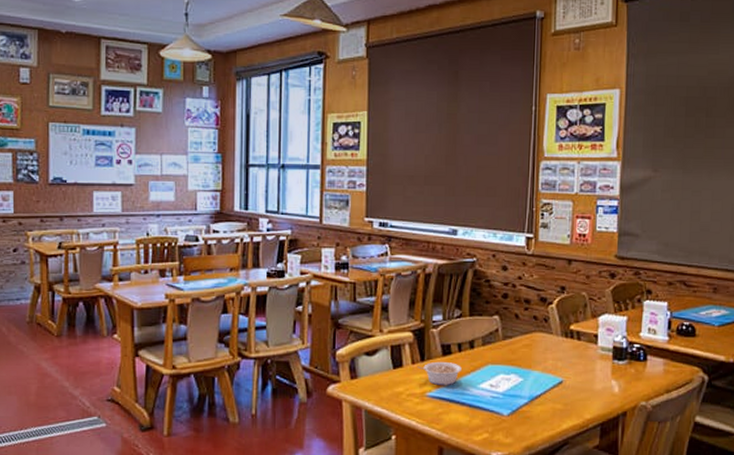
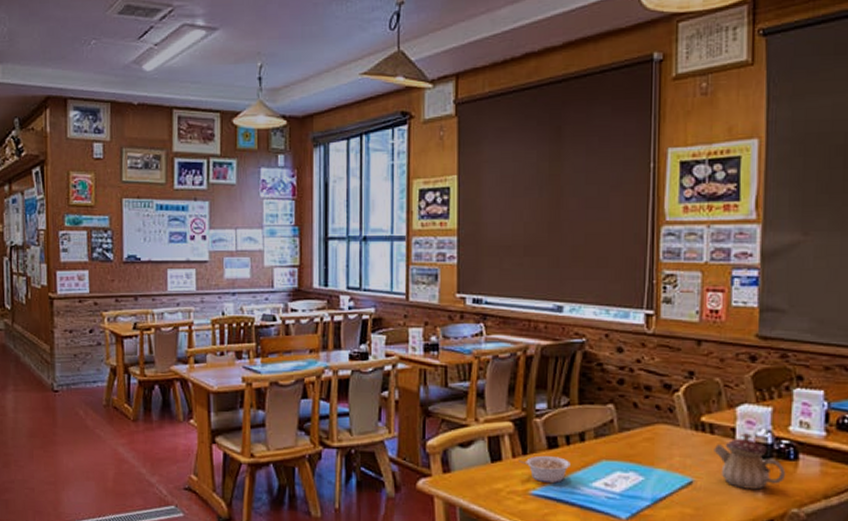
teapot: none [580,339,637,387] -> present [714,433,786,490]

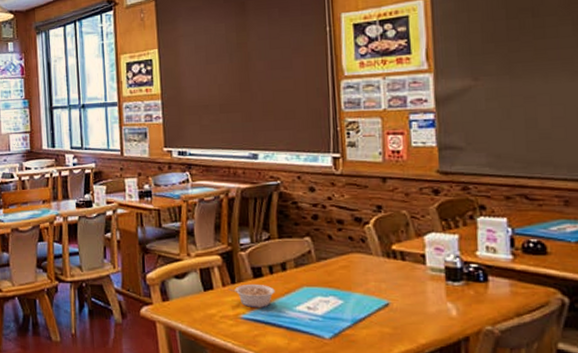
teapot: present [714,433,786,490] -> none [406,259,478,310]

